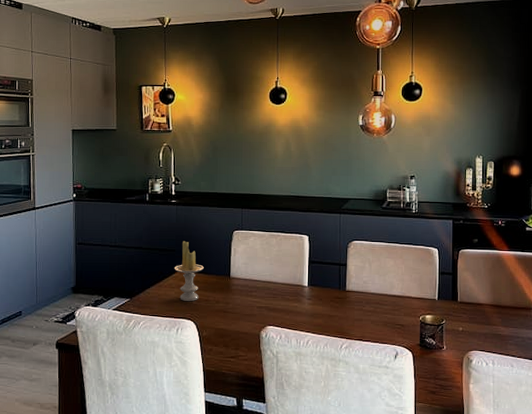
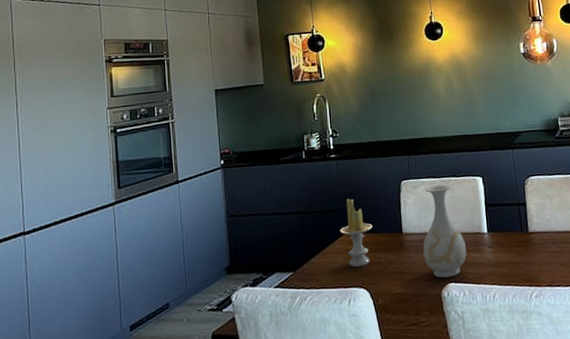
vase: none [247,238,287,321] -> present [423,184,467,278]

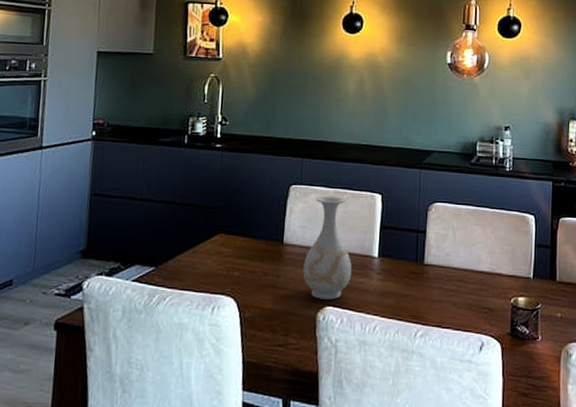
candle: present [339,199,372,267] -> none [213,196,251,272]

